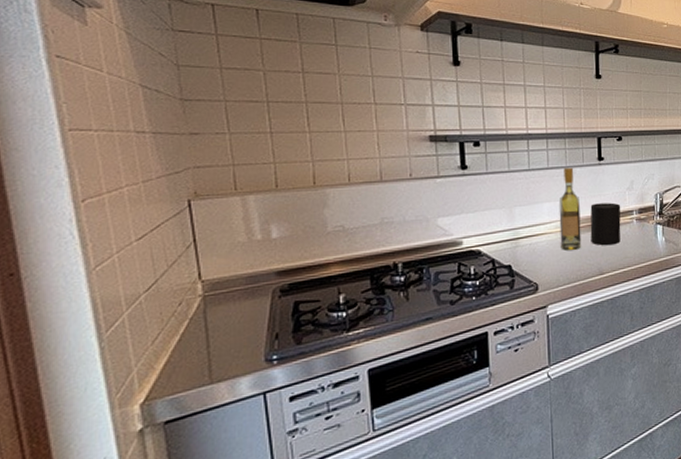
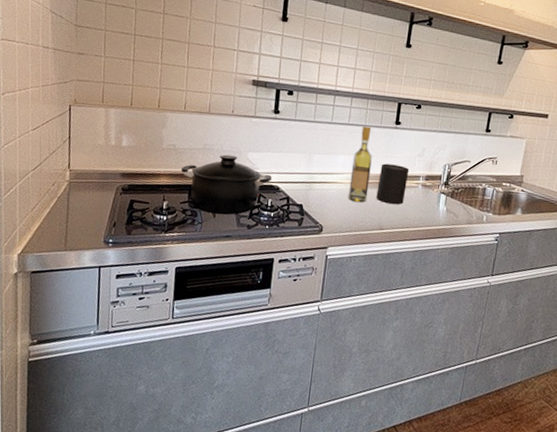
saucepan: none [356,225,471,298] -> present [181,154,273,216]

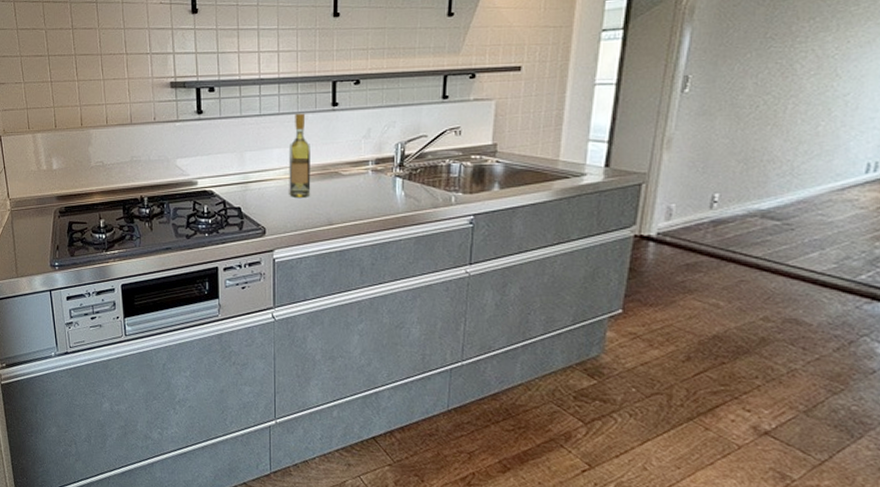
saucepan: present [181,154,273,216] -> none [112,164,205,227]
pen holder: present [376,163,410,205] -> none [320,151,355,196]

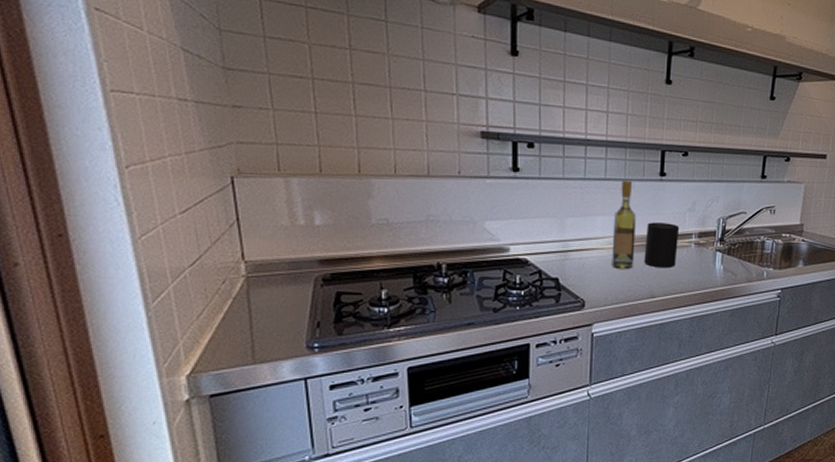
pen holder: none [320,151,355,196] -> present [644,222,680,269]

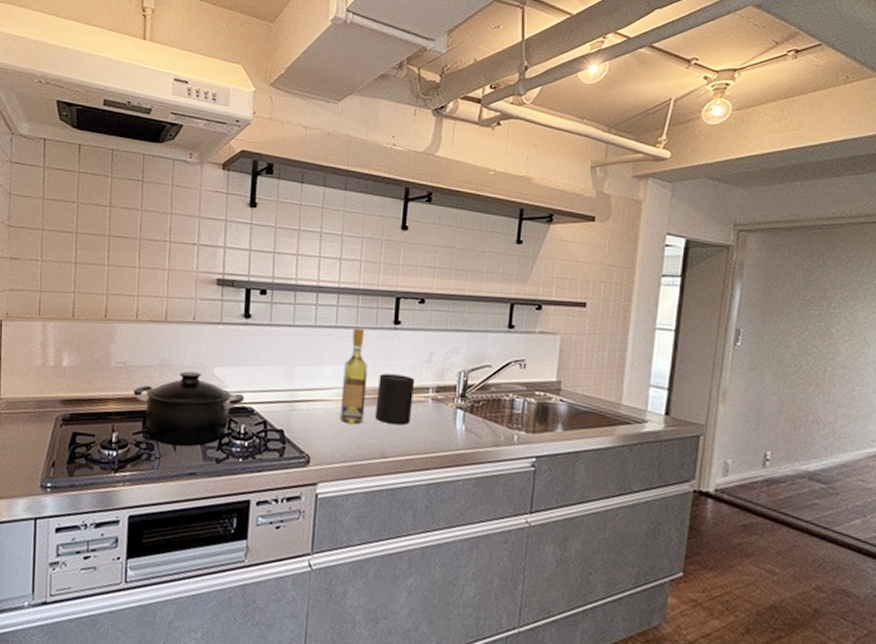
saucepan: none [399,226,519,300] -> present [133,371,245,447]

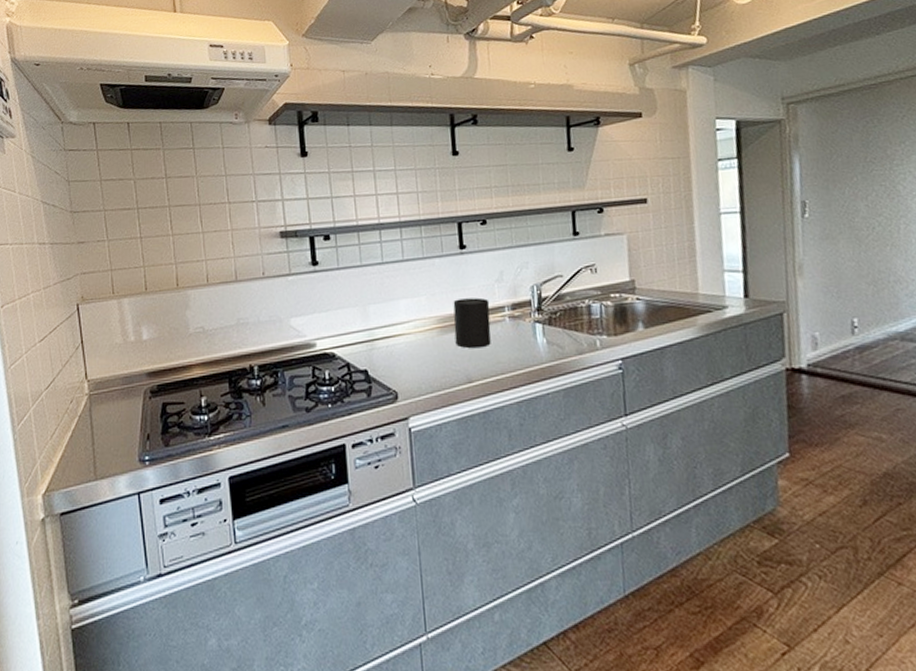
saucepan: present [133,371,245,447] -> none [215,325,325,403]
bottle: present [340,328,368,424] -> none [416,258,445,354]

